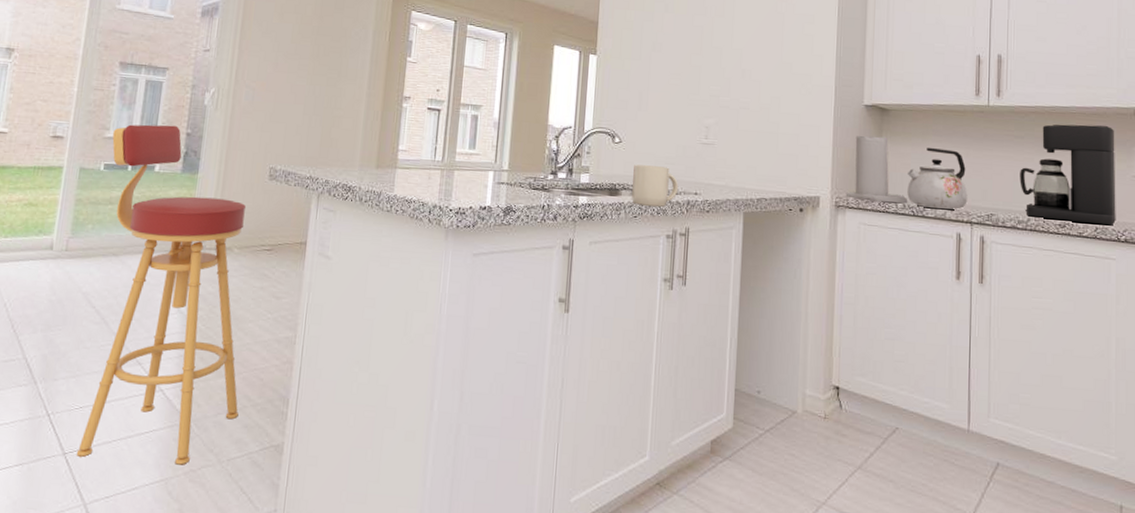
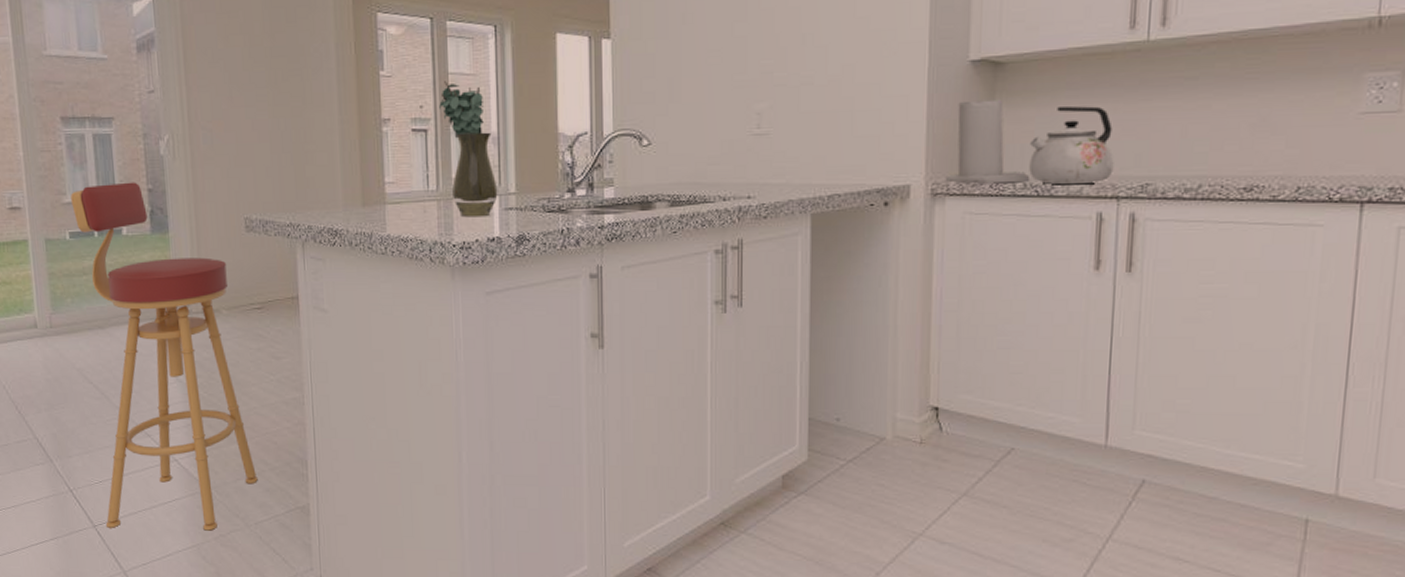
vase: none [453,72,494,188] -> present [439,81,498,218]
mug: present [632,164,679,208] -> none [669,169,727,219]
coffee maker: present [1020,124,1116,226] -> none [1189,48,1336,183]

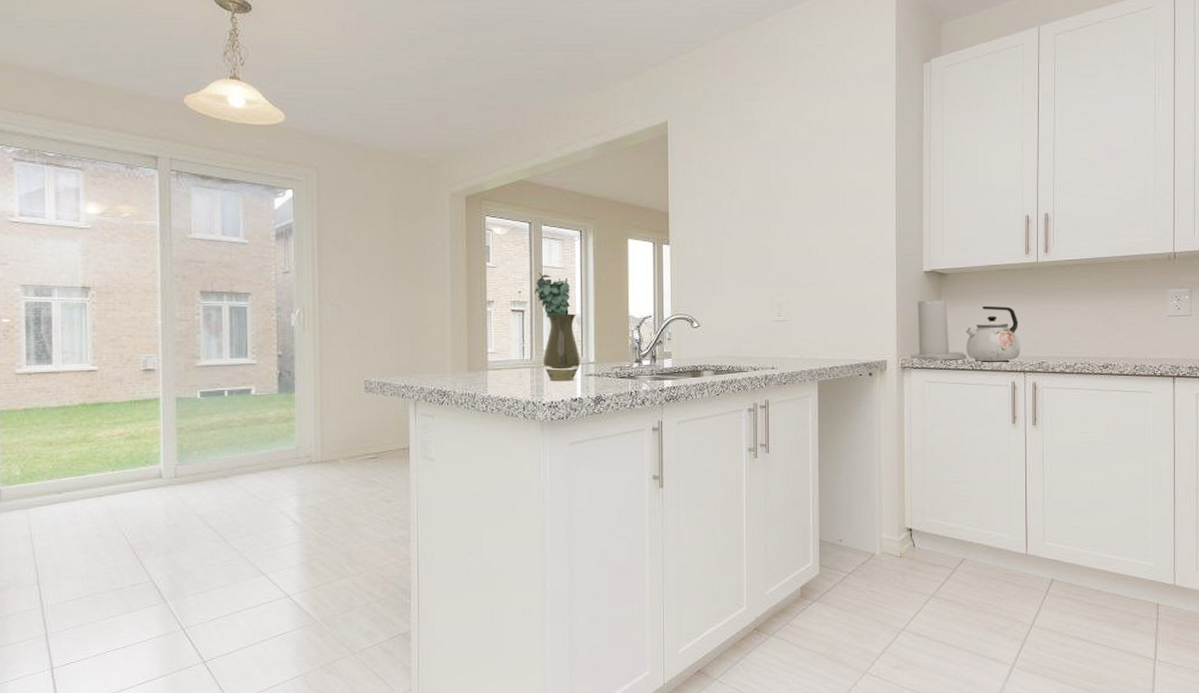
bar stool: present [71,182,258,531] -> none [204,348,365,663]

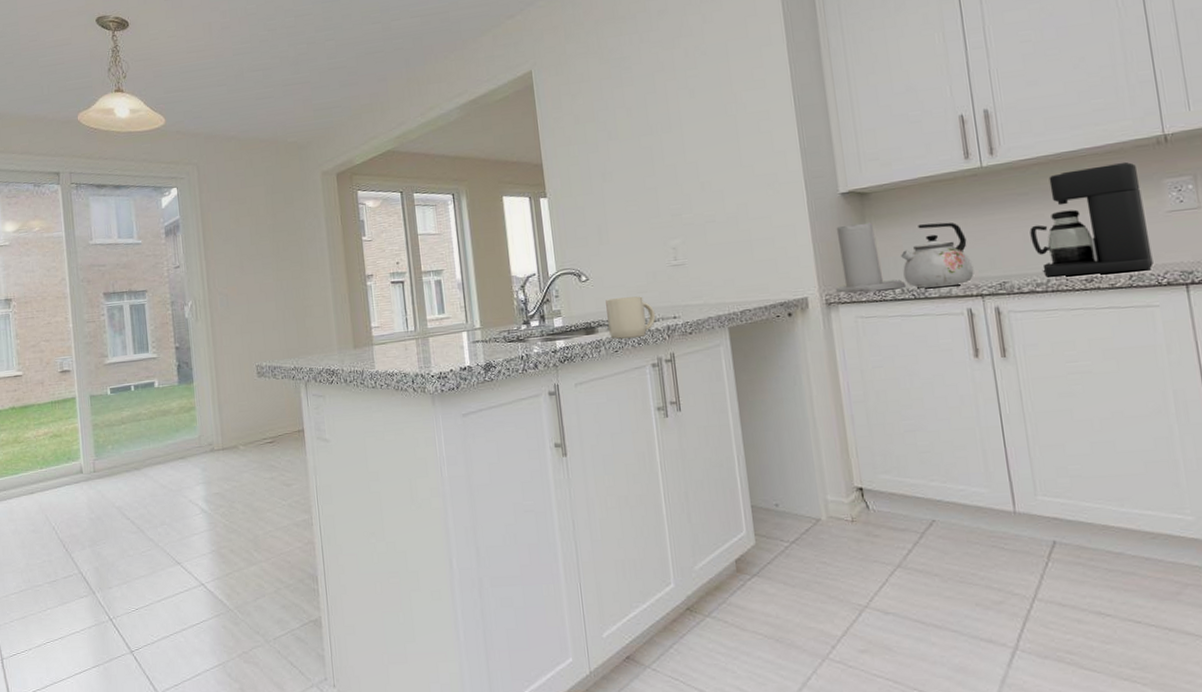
vase: present [534,272,580,382] -> none [412,241,466,352]
mug: none [713,346,756,384] -> present [605,296,656,340]
coffee maker: none [1067,272,1153,363] -> present [1029,162,1154,278]

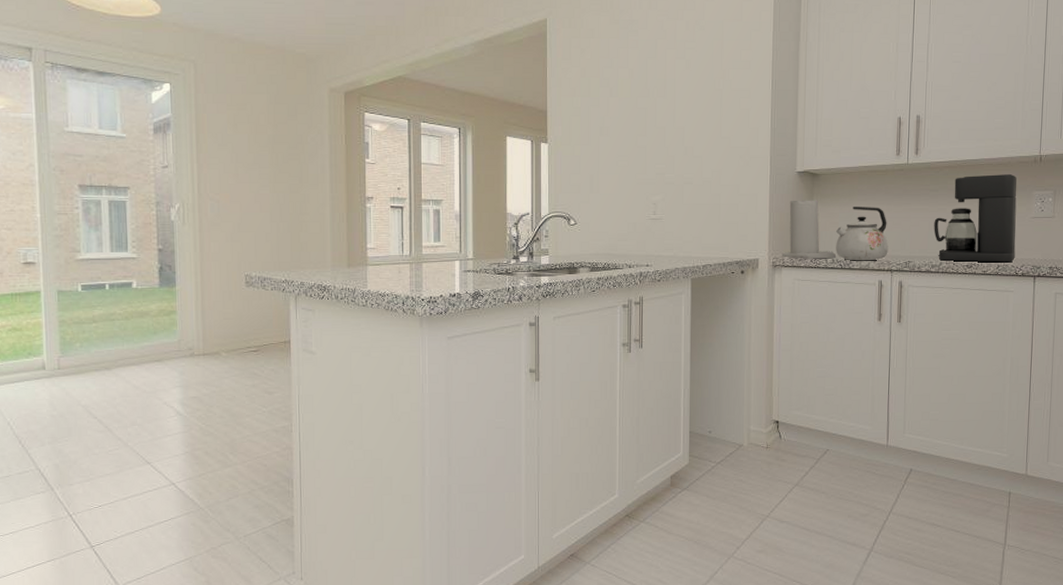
mug: present [605,296,656,340] -> none [589,243,632,281]

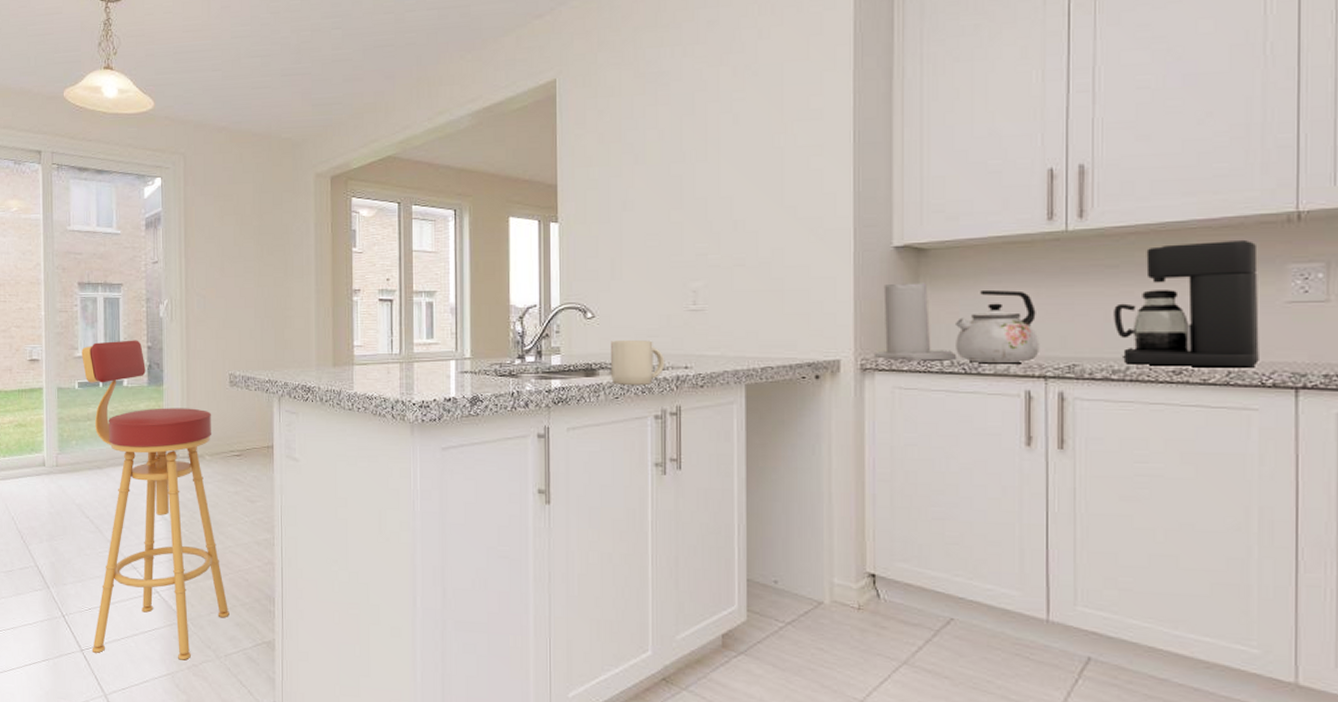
bar stool: none [85,242,248,548] -> present [82,340,230,660]
mug: none [589,243,632,281] -> present [611,340,665,386]

